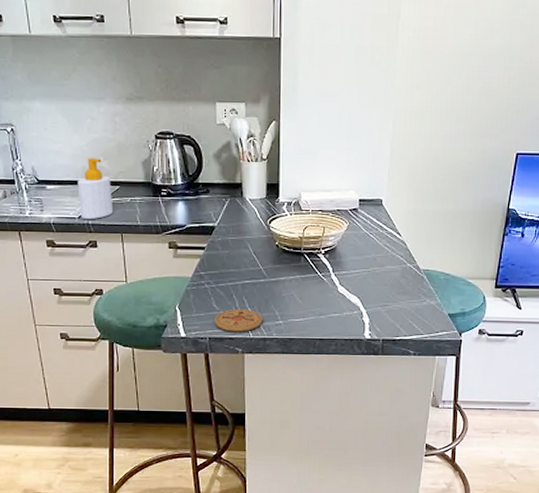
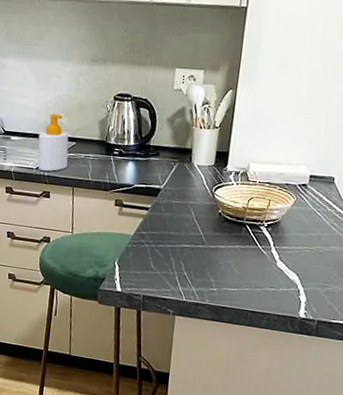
coaster: present [214,308,263,332] -> none [149,270,198,294]

